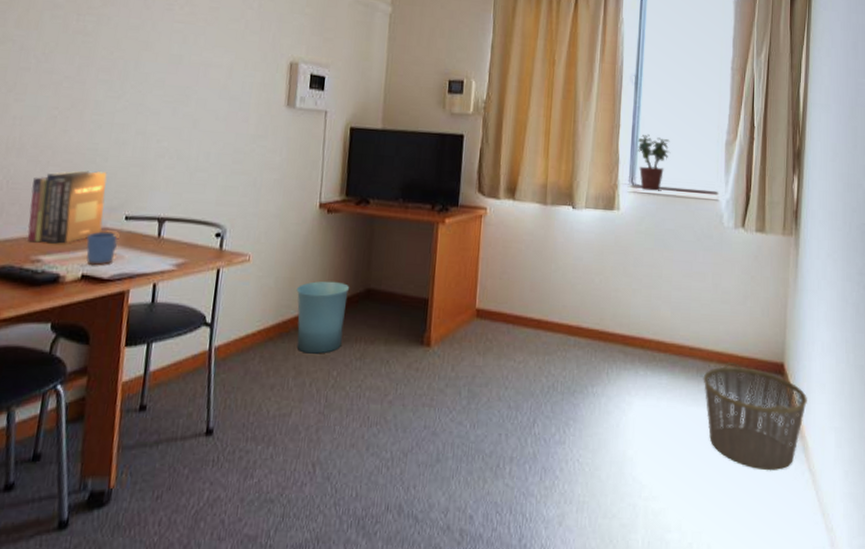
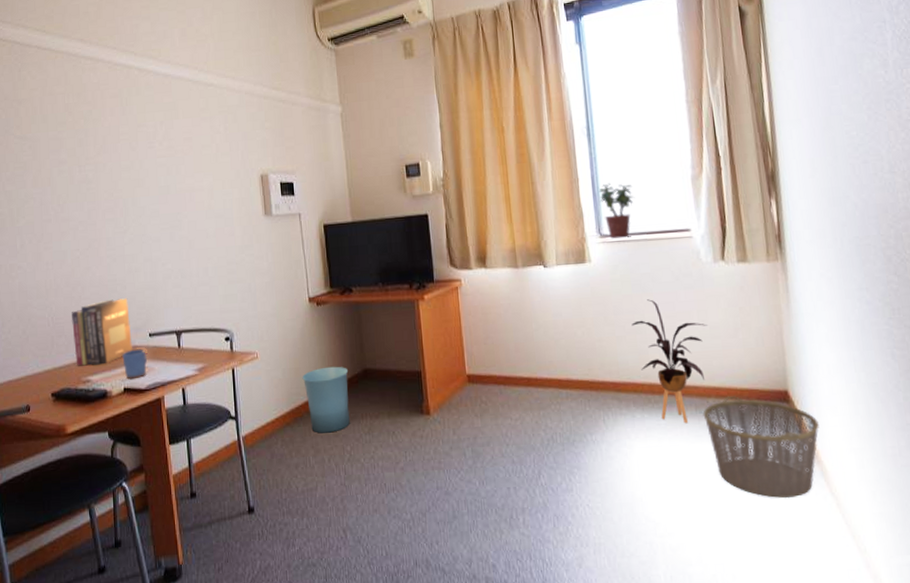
house plant: none [649,255,720,386] -> present [631,299,708,424]

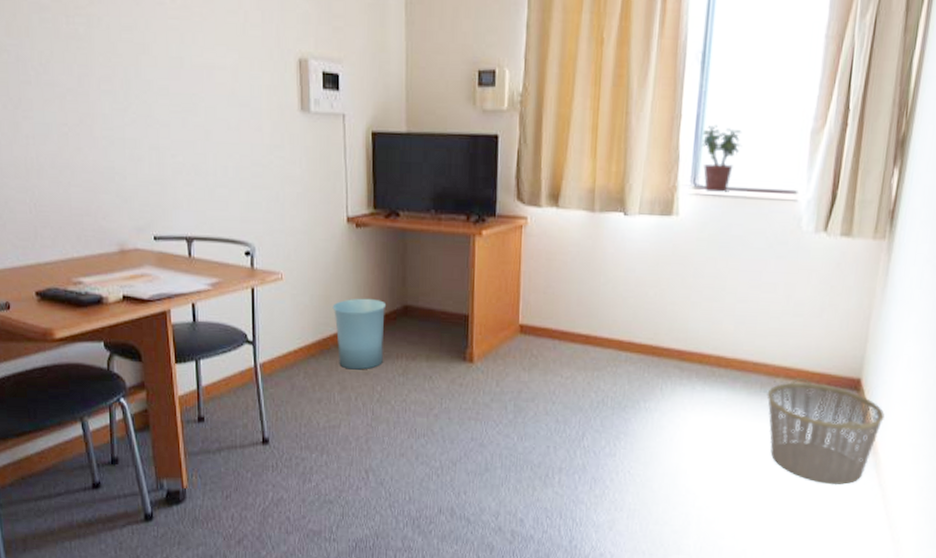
books: present [72,298,133,366] -> none [59,190,135,266]
mug: present [122,348,147,379] -> none [121,252,150,286]
house plant: present [631,299,708,424] -> none [710,265,793,402]

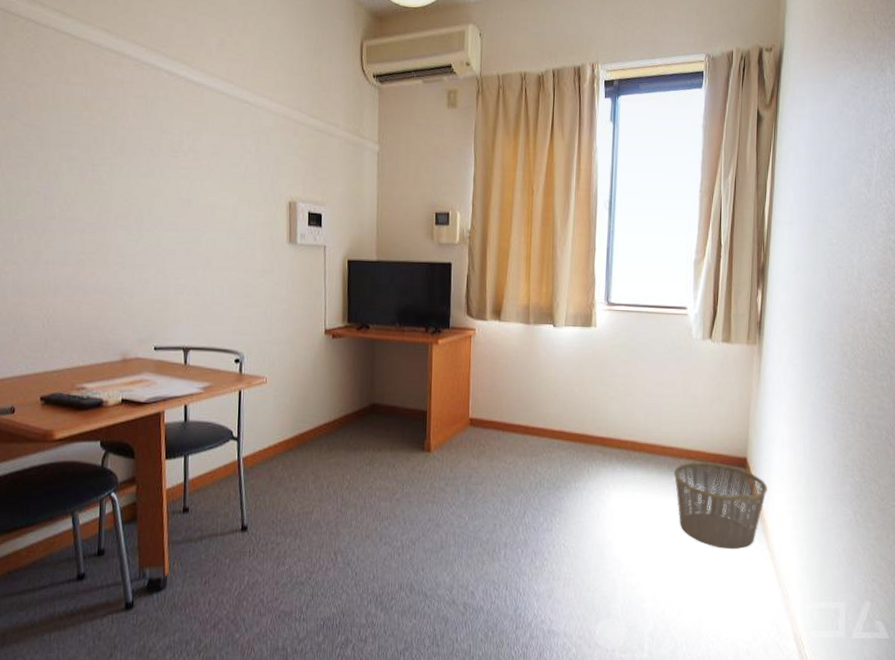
waste bin: present [332,298,387,370] -> none [310,398,357,461]
potted plant: present [701,125,742,193] -> none [611,256,643,309]

